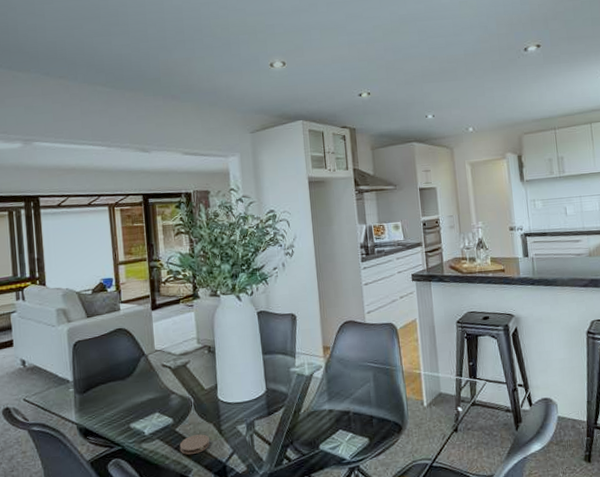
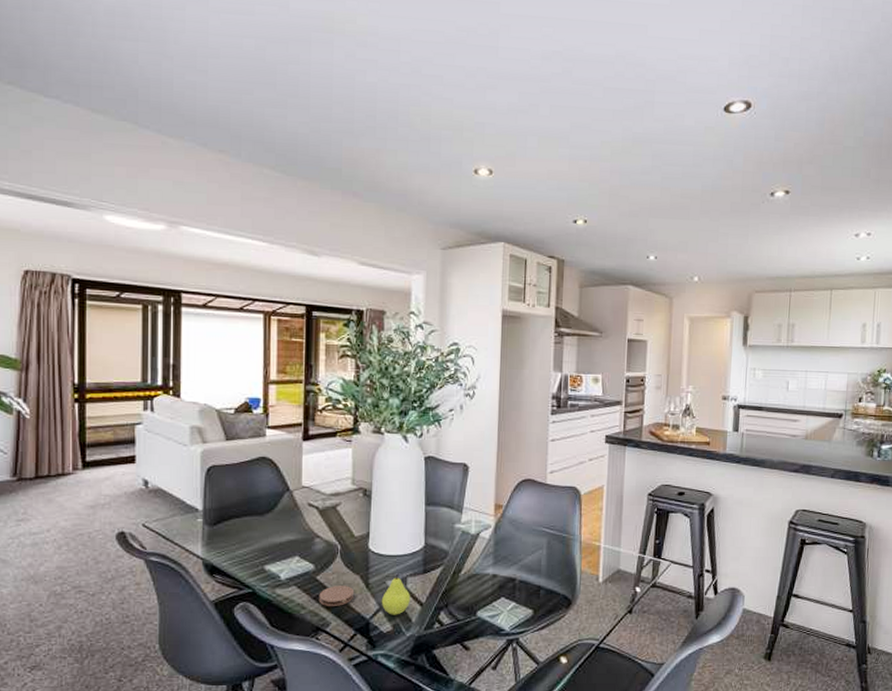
fruit: none [234,418,260,457] -> present [381,573,411,615]

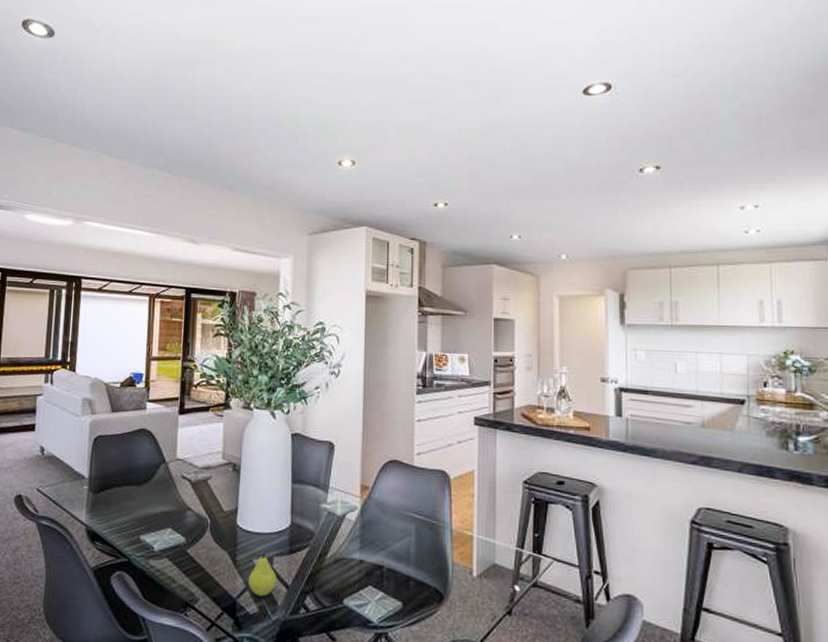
coaster: present [318,586,355,606] -> none [188,560,223,582]

